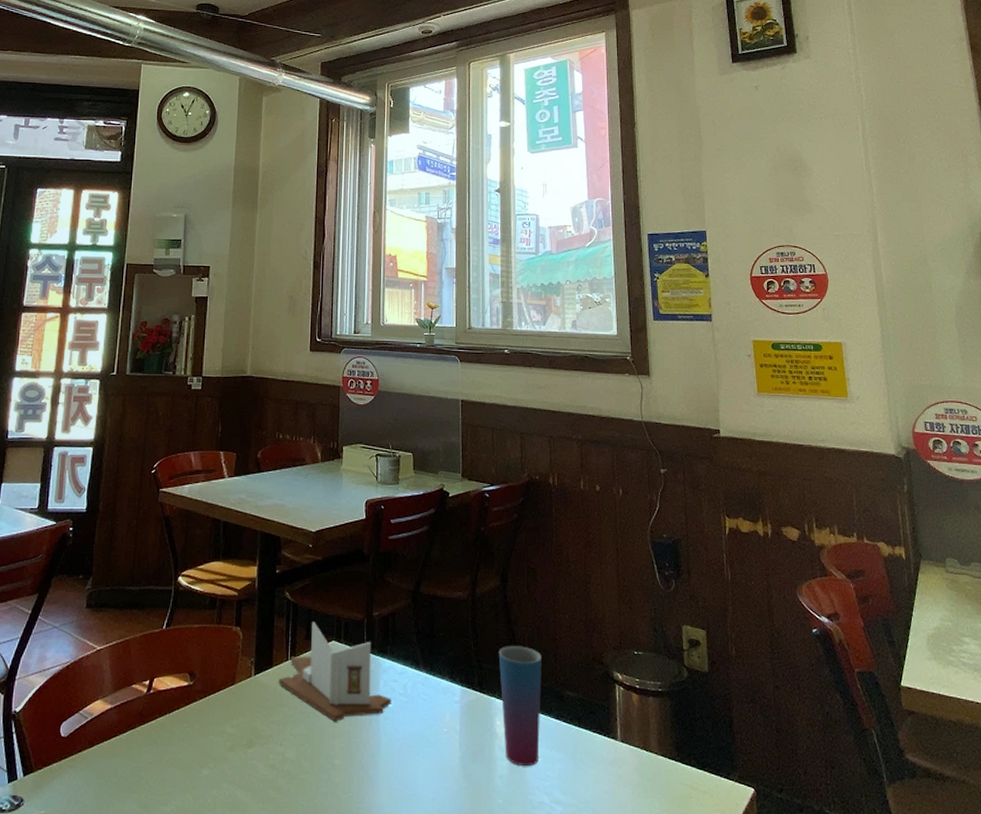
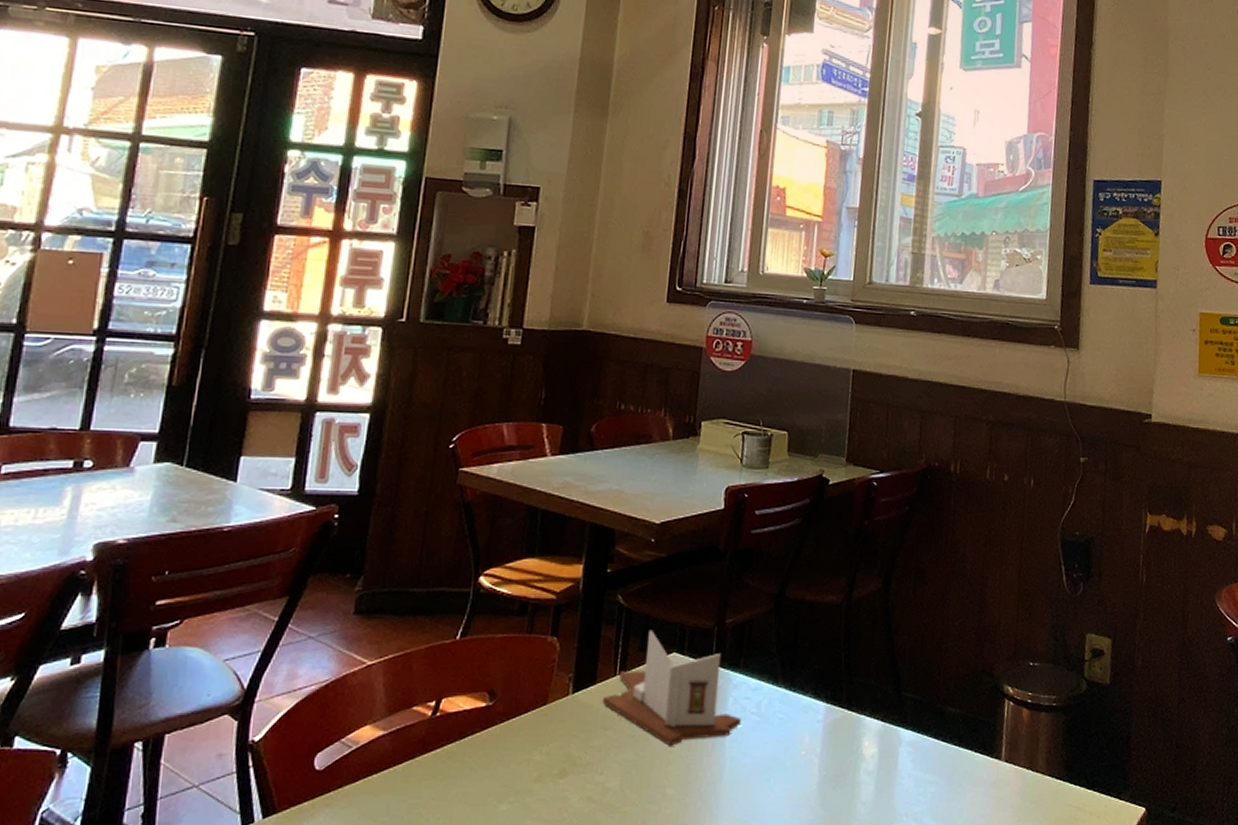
cup: present [498,646,542,767] -> none [871,657,924,791]

